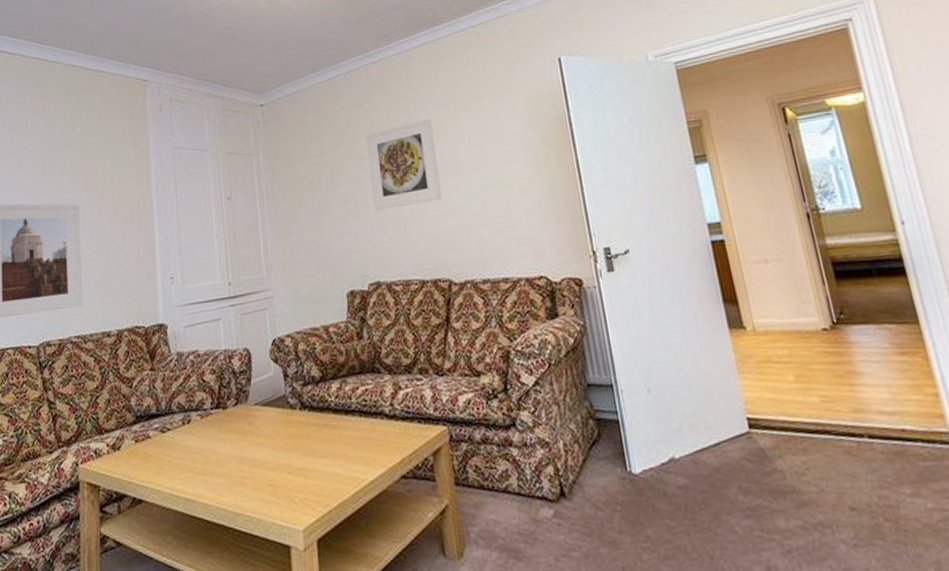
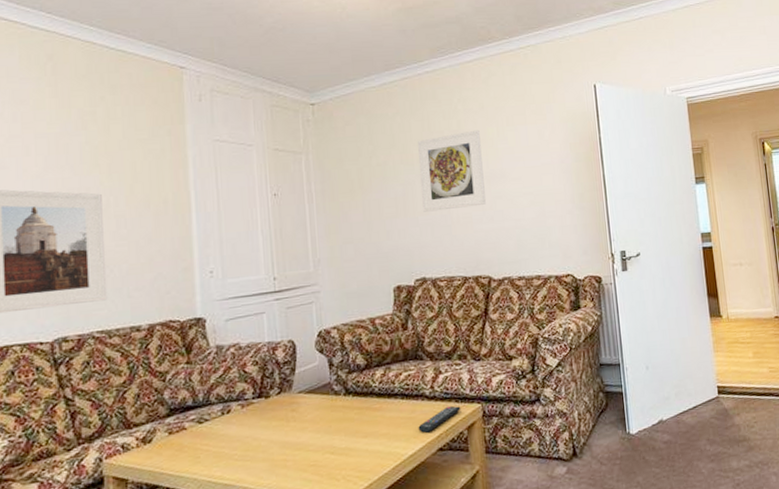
remote control: none [378,426,425,457] -> present [418,405,461,433]

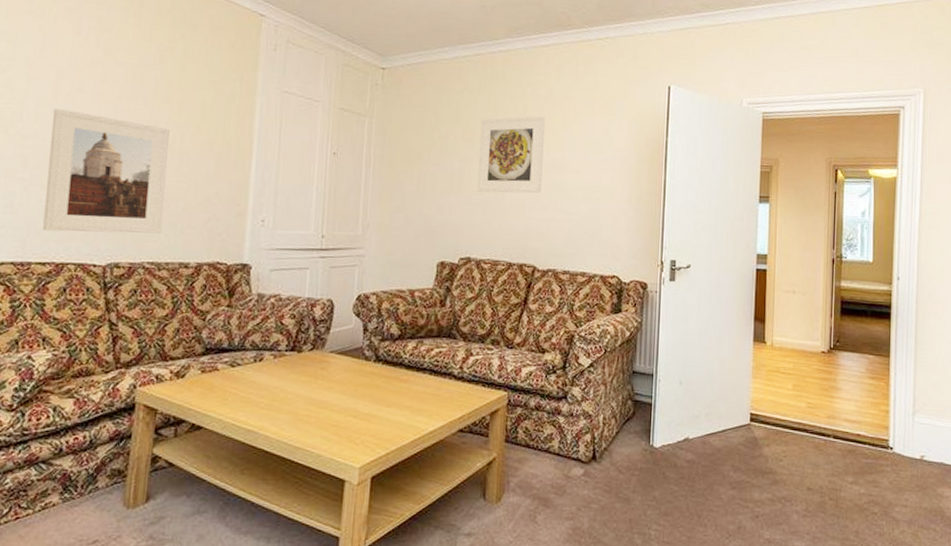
remote control: present [418,405,461,433] -> none [442,389,487,412]

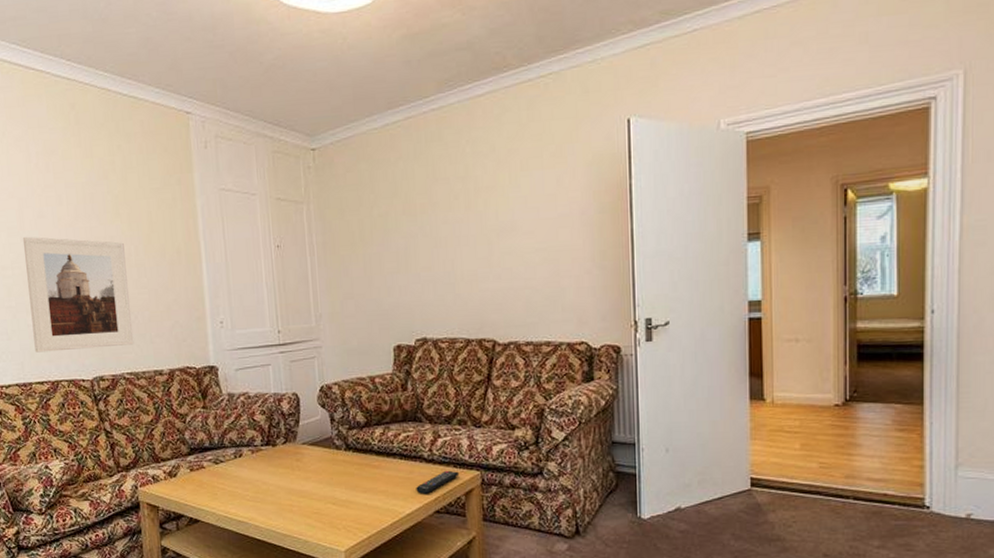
remote control: none [442,389,487,412] -> present [416,470,460,494]
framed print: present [477,116,545,193] -> none [421,176,493,268]

